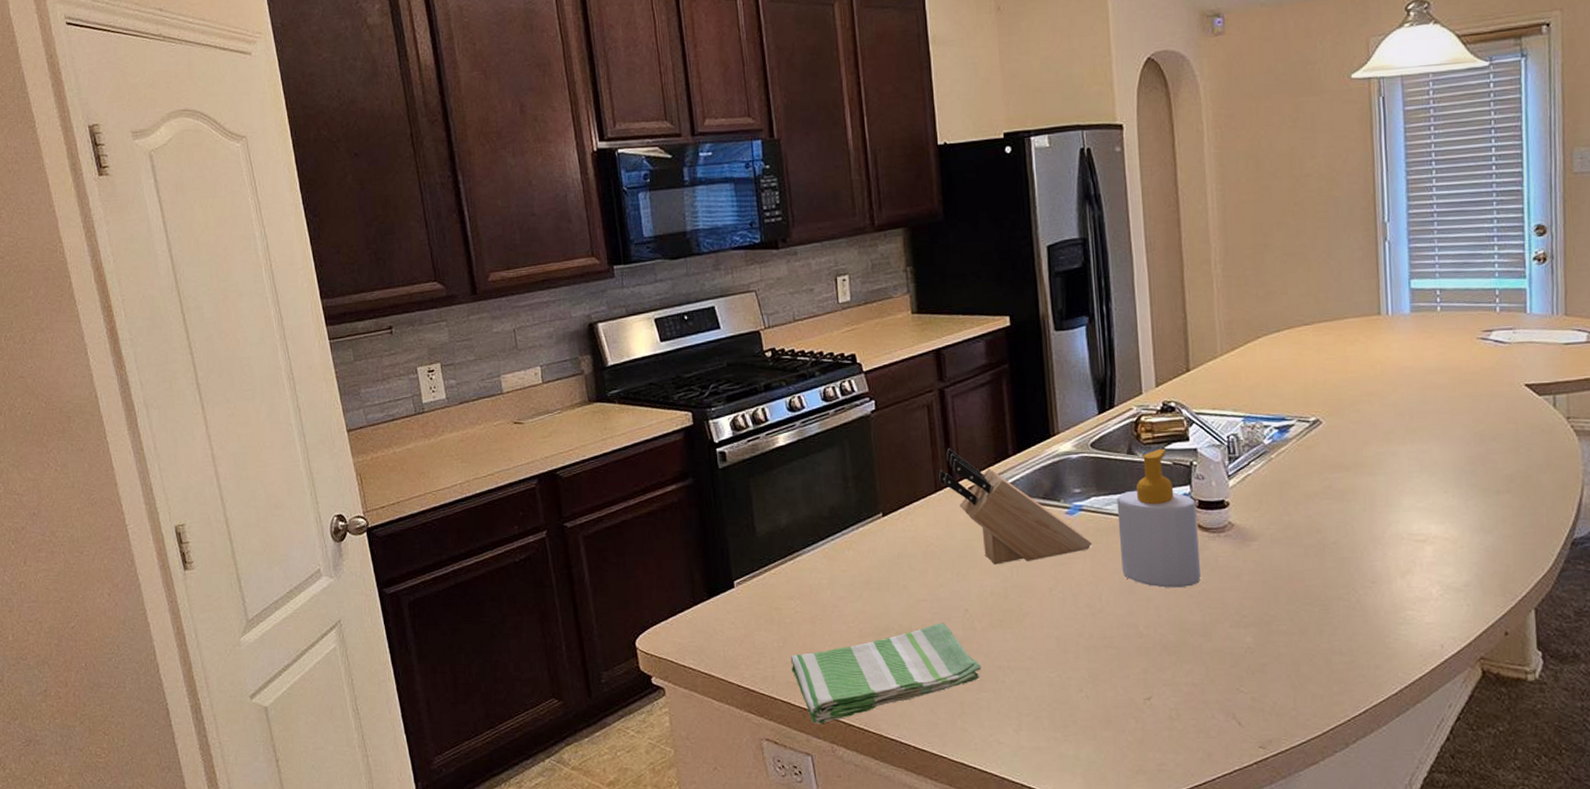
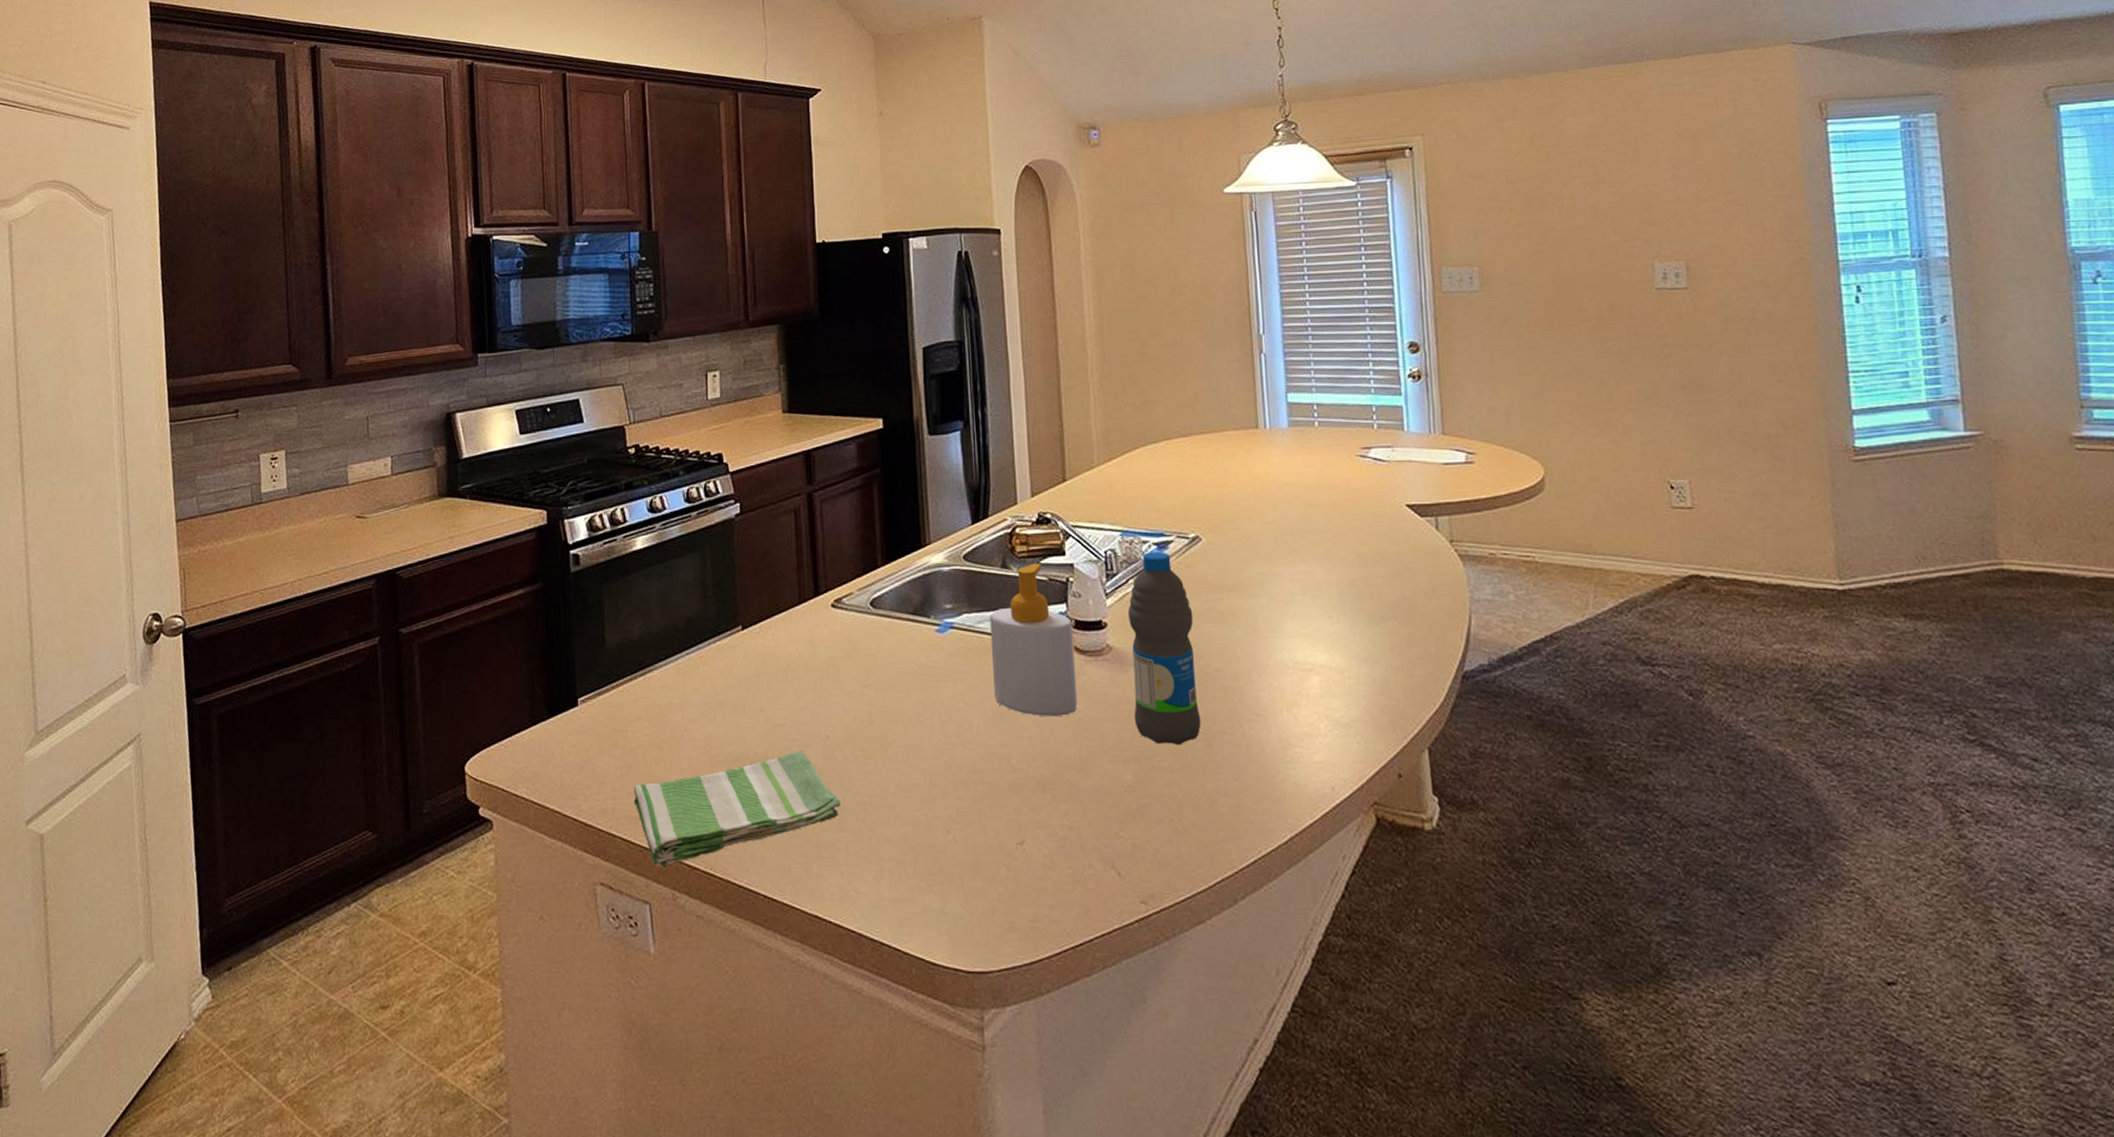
knife block: present [939,448,1092,565] -> none [804,556,963,686]
water bottle: none [1250,435,1318,611] -> present [1128,552,1201,746]

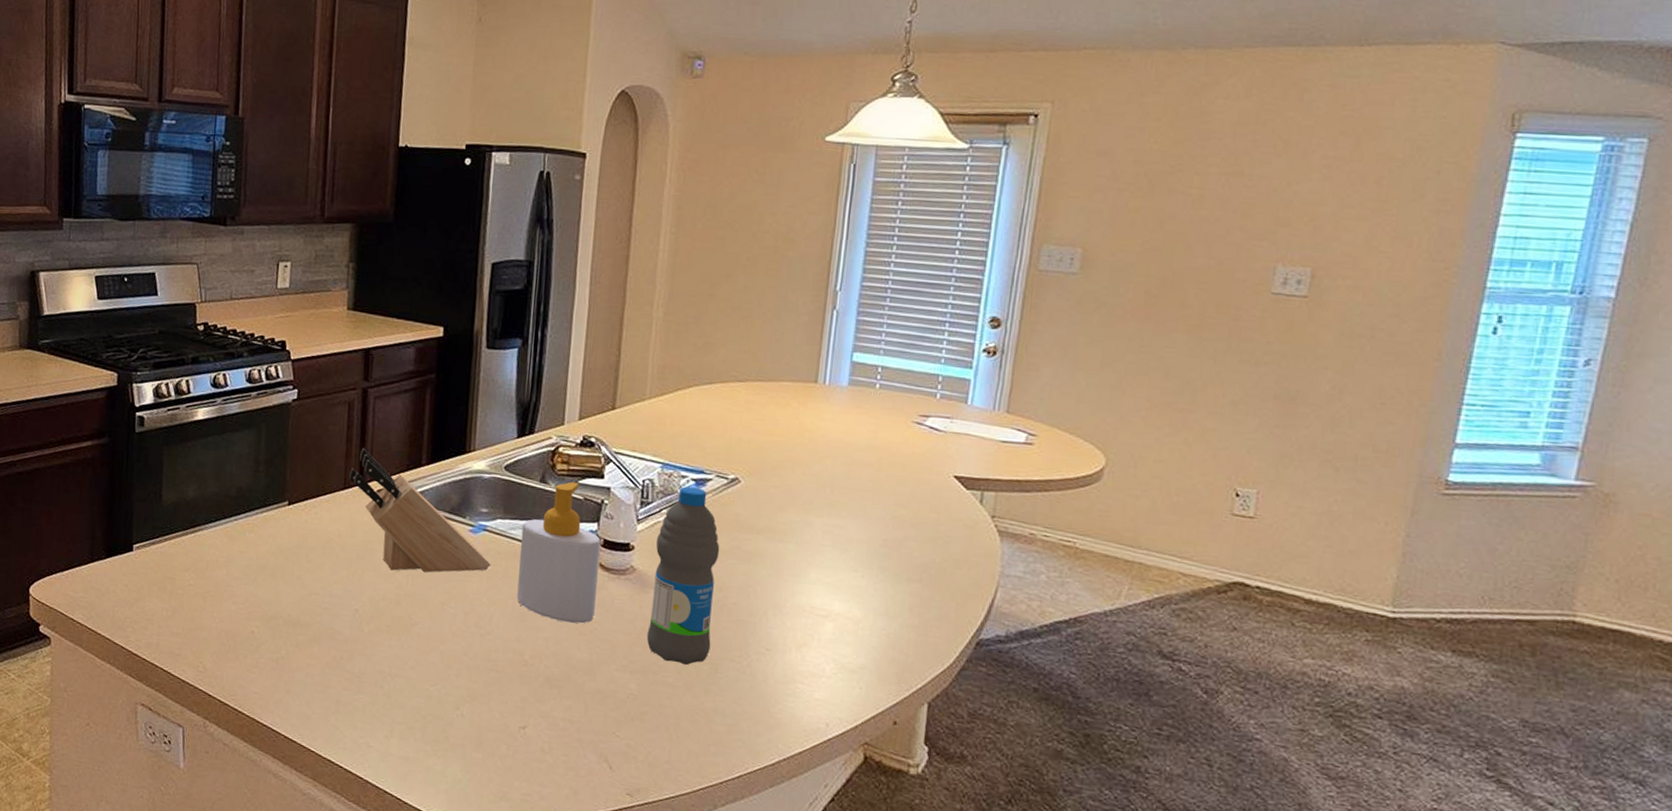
dish towel: present [633,750,841,867] -> none [176,618,362,699]
knife block: none [804,556,963,686] -> present [349,448,491,573]

